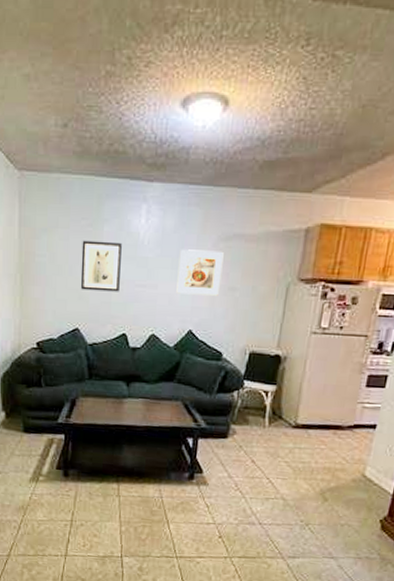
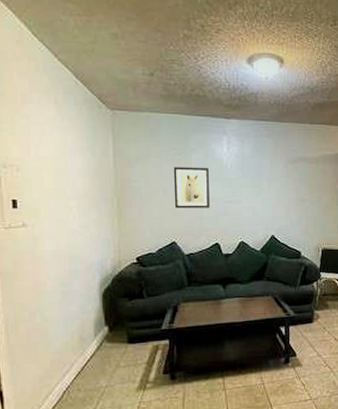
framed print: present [176,249,224,296] -> none [257,171,293,207]

